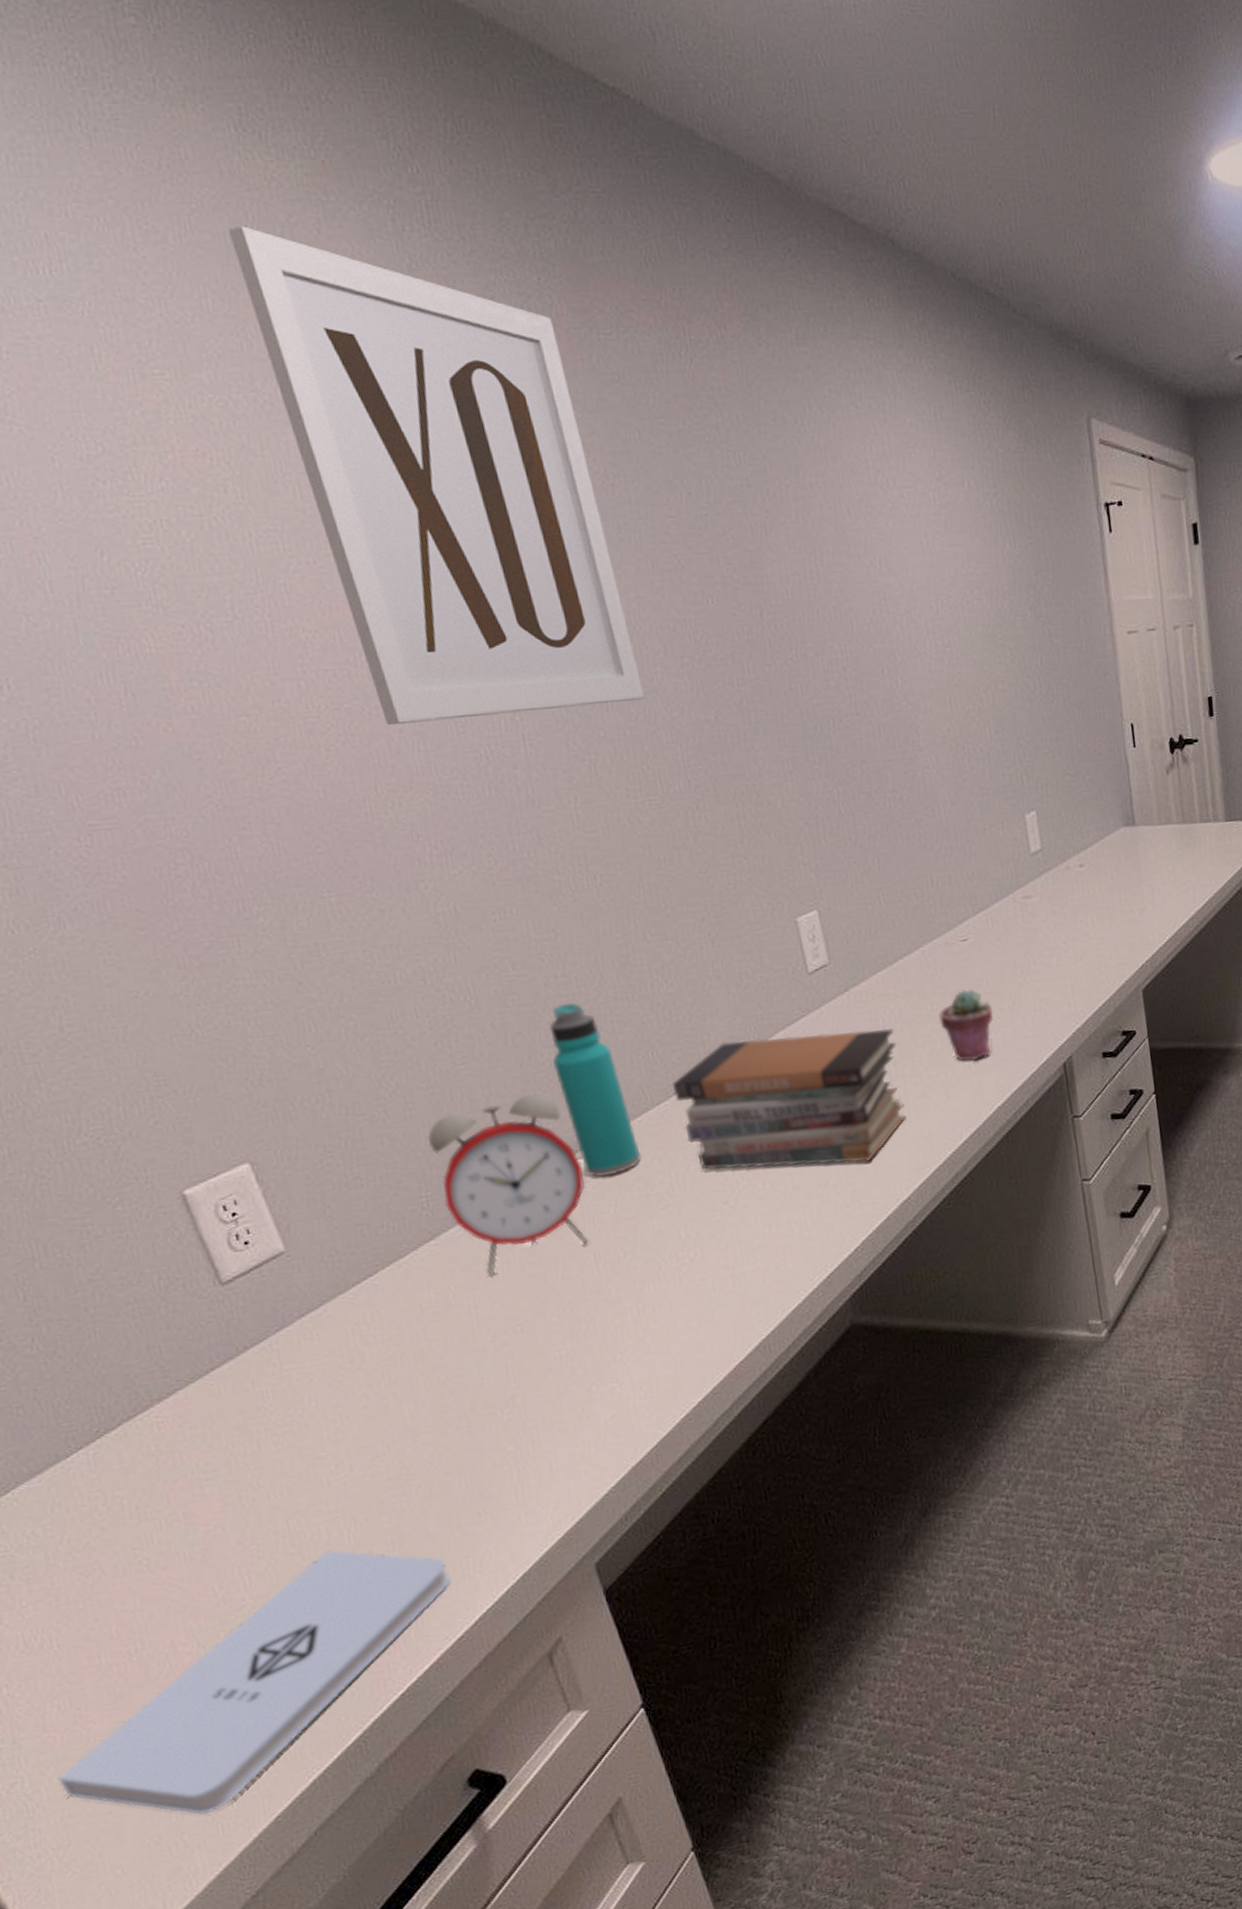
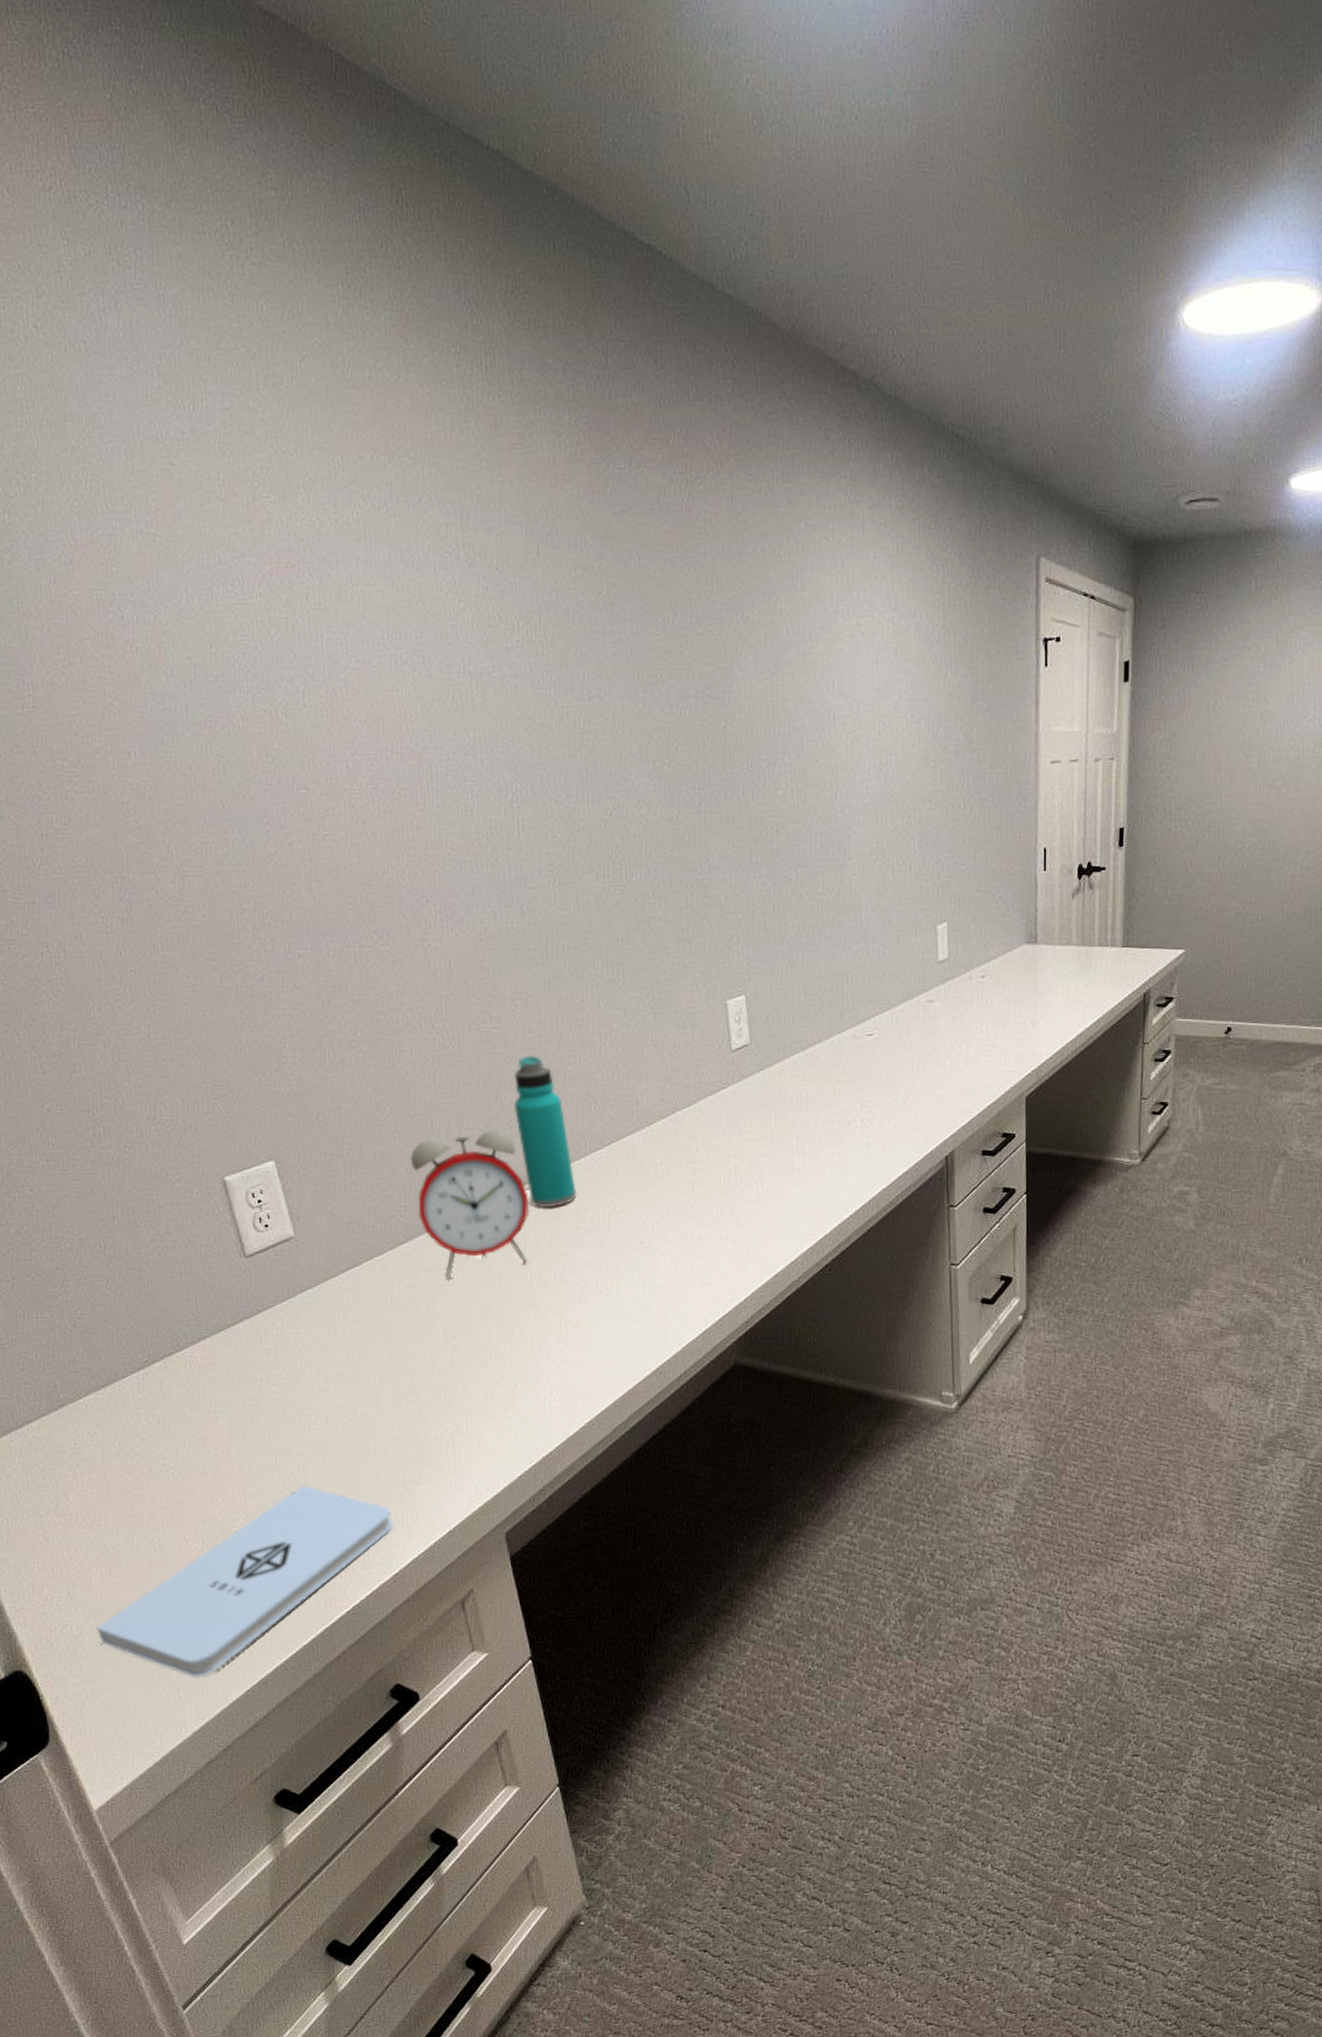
wall art: present [227,226,645,725] -> none [328,370,620,804]
book stack: present [671,1028,906,1170] -> none [607,1104,801,1223]
potted succulent: present [939,989,993,1061] -> none [840,1079,888,1144]

